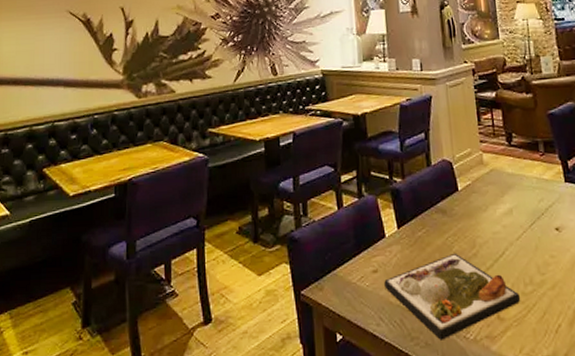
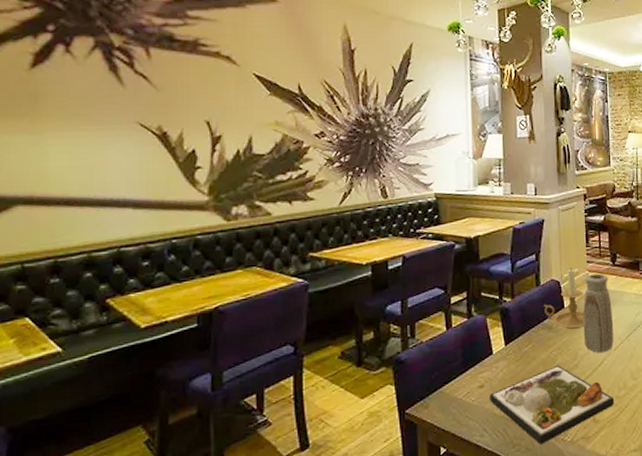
candle holder: none [435,148,481,214] -> present [543,268,585,329]
vase: none [478,154,515,243] -> present [582,273,614,353]

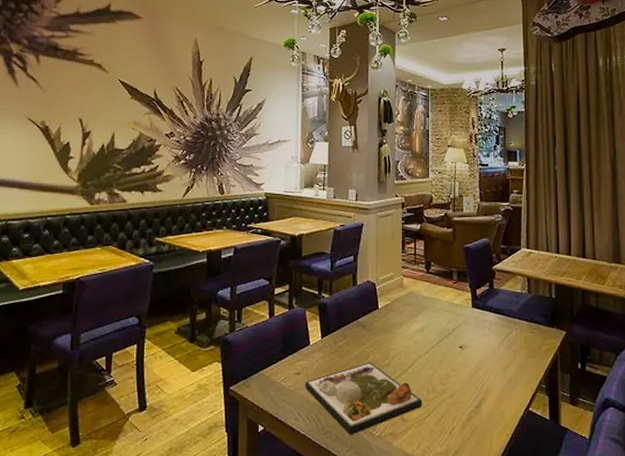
candle holder: present [543,268,585,329] -> none [358,271,398,329]
vase: present [582,273,614,353] -> none [395,279,425,356]

